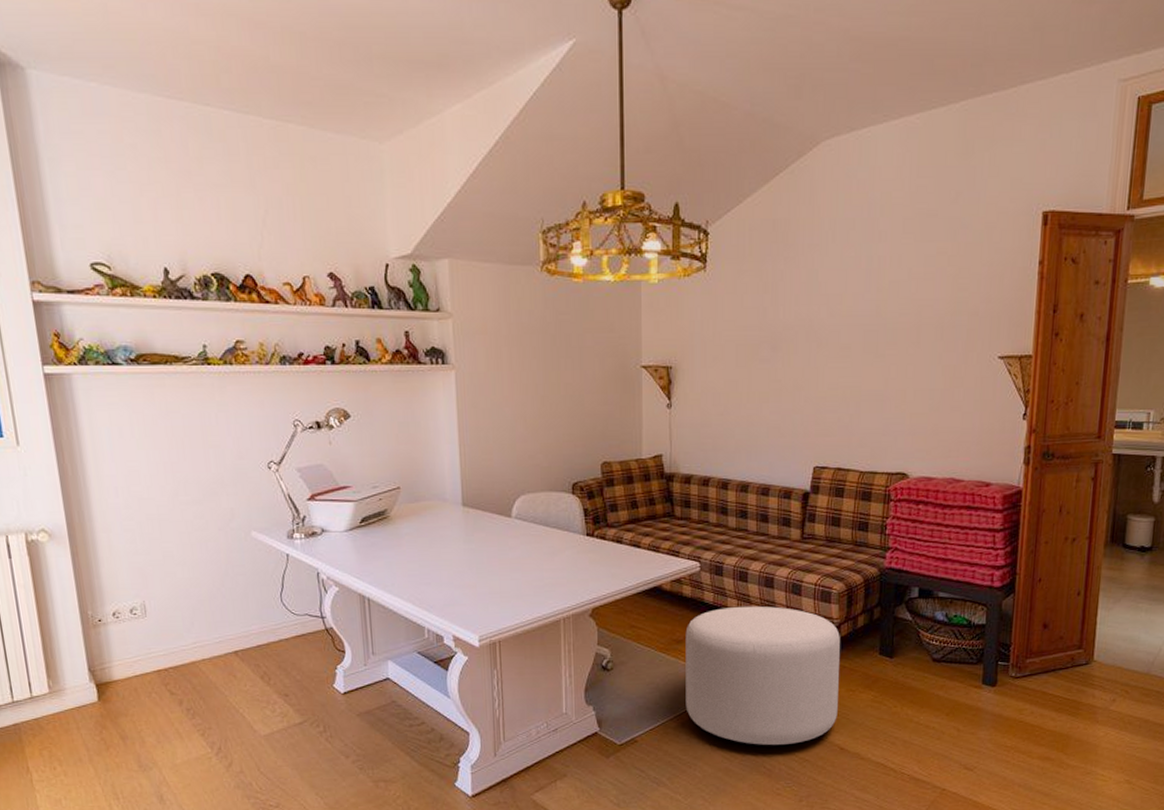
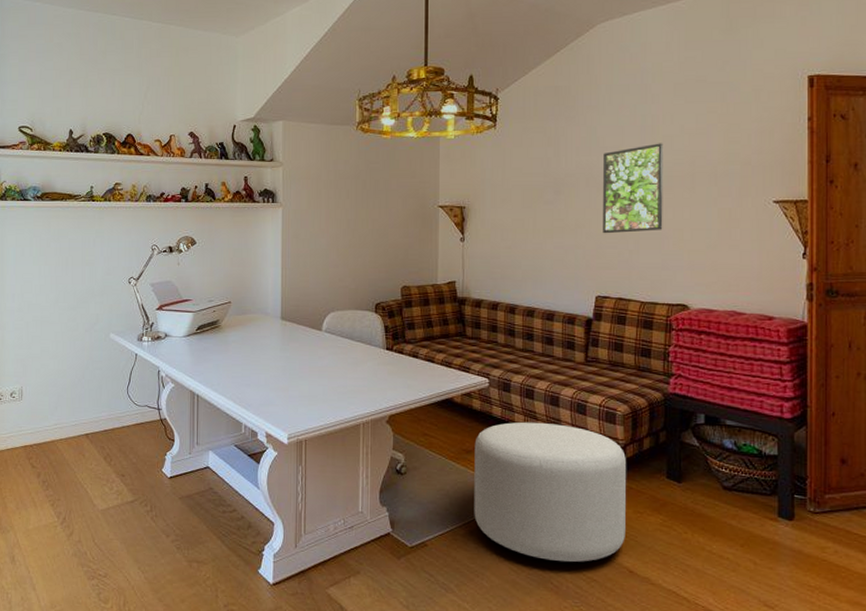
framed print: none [823,290,890,396] -> present [603,143,663,234]

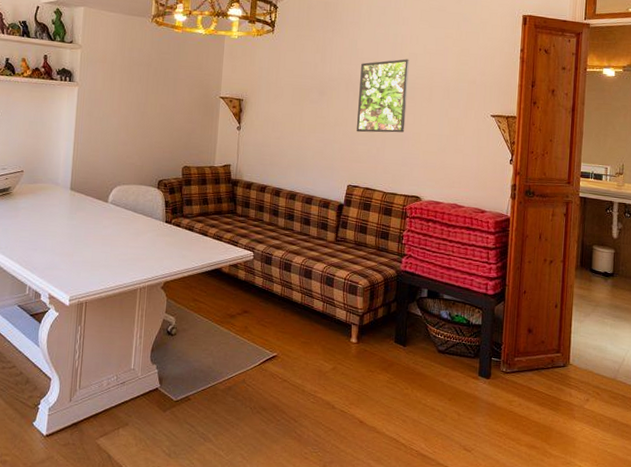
ottoman: present [474,421,626,562] -> none [233,291,363,414]

